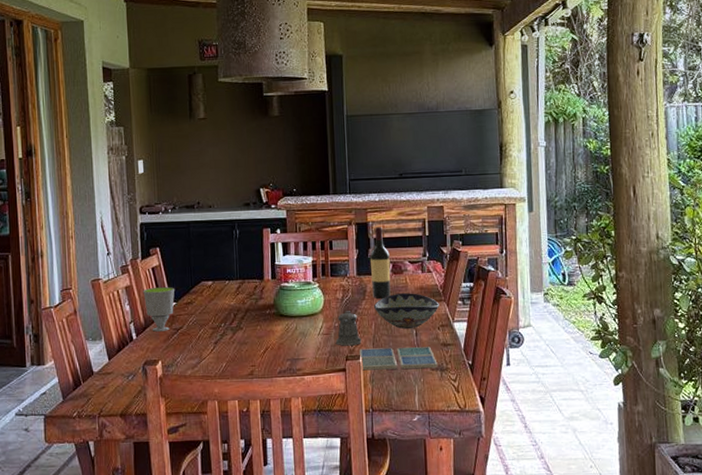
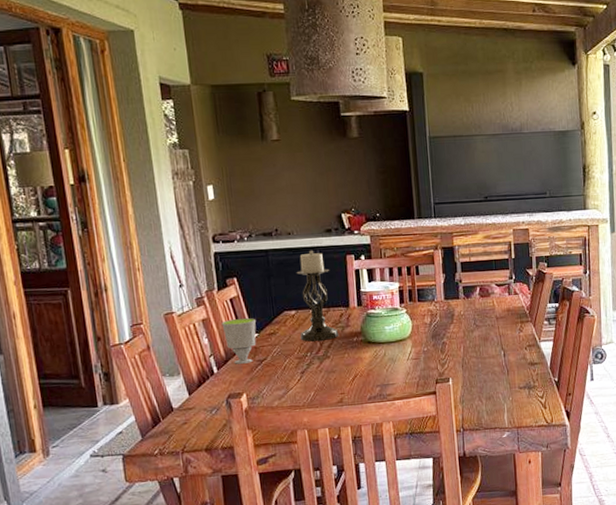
candle holder: none [214,224,252,312] -> present [296,251,339,342]
pepper shaker: present [335,311,362,346] -> none [424,335,451,370]
drink coaster: present [358,347,438,371] -> none [448,366,526,393]
wine bottle: present [369,226,391,299] -> none [456,250,479,322]
decorative bowl: present [374,293,439,329] -> none [462,315,526,350]

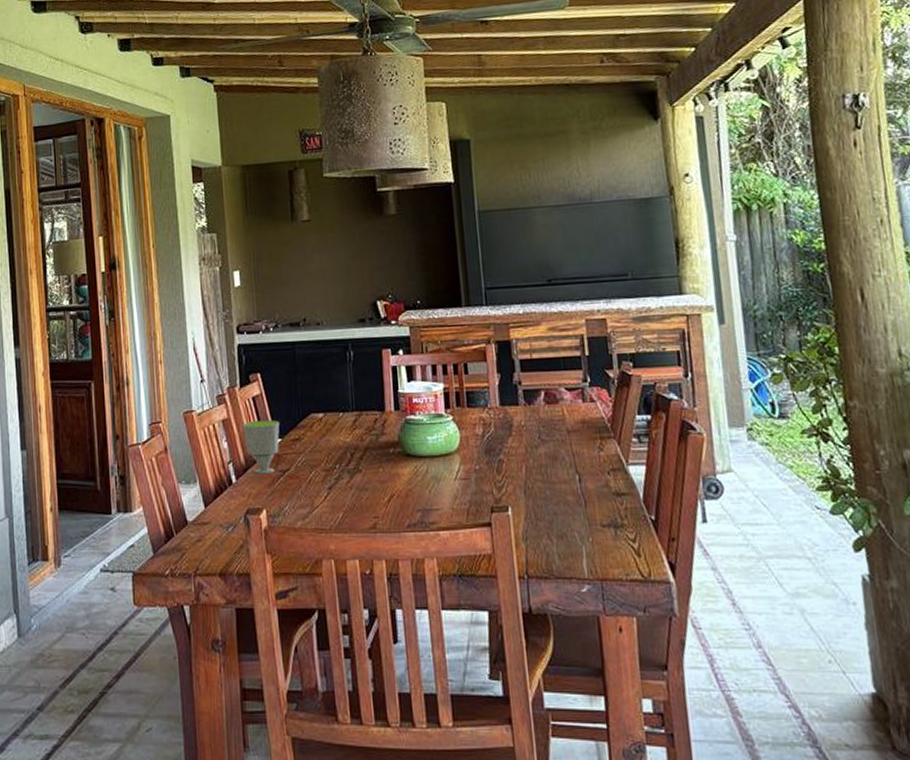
candle holder: present [296,251,339,342] -> none [325,344,373,451]

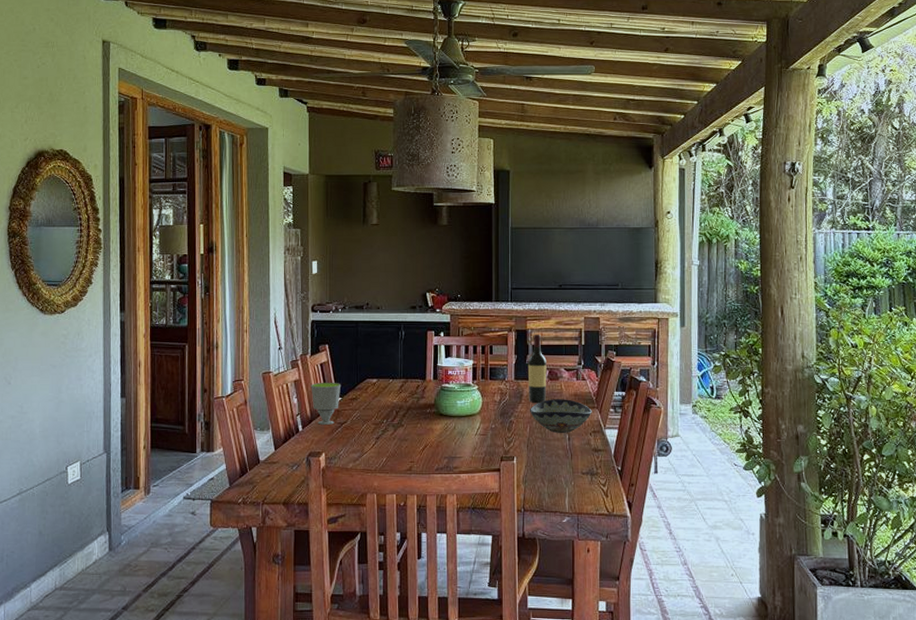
wine bottle: none [515,344,544,435] -> present [527,334,547,403]
decorative bowl: none [524,428,608,473] -> present [530,399,592,433]

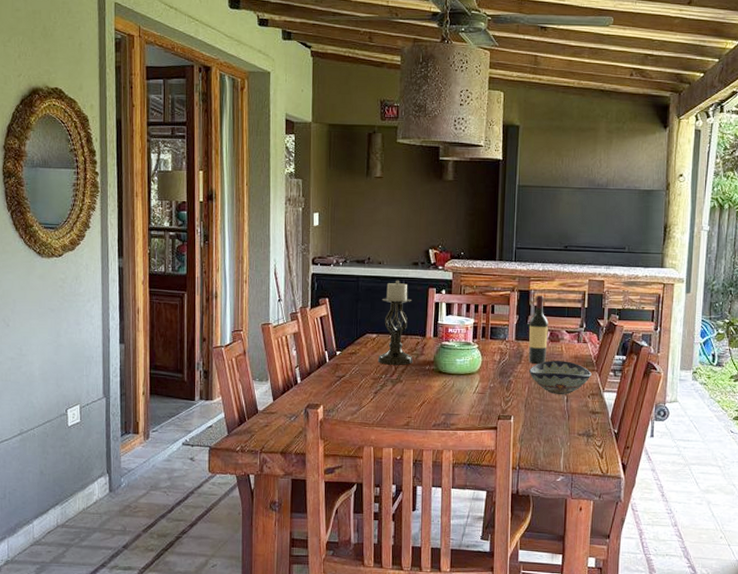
cup: present [311,382,342,425] -> none [310,335,341,378]
candle holder: none [378,325,414,409] -> present [377,281,413,365]

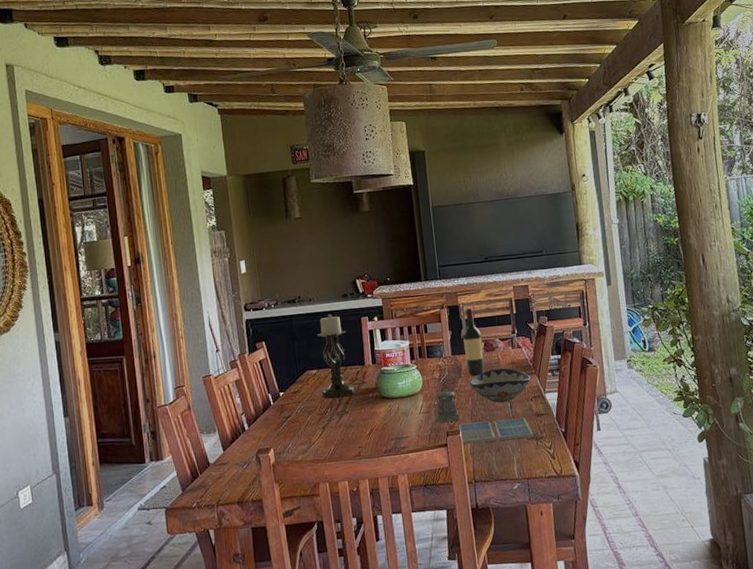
pepper shaker: none [489,373,514,406] -> present [435,389,461,423]
drink coaster: none [511,410,585,434] -> present [458,418,533,445]

